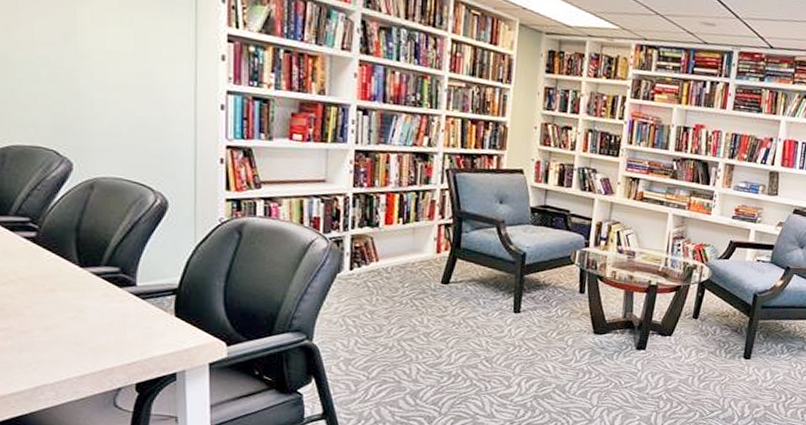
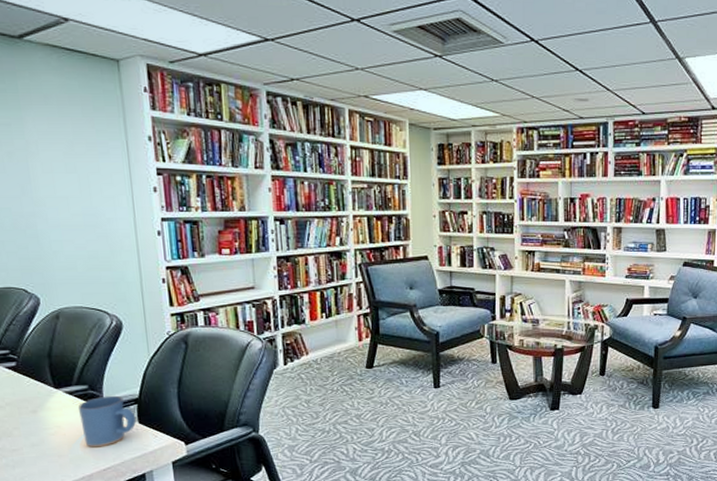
mug: none [106,282,173,339] -> present [78,395,137,448]

